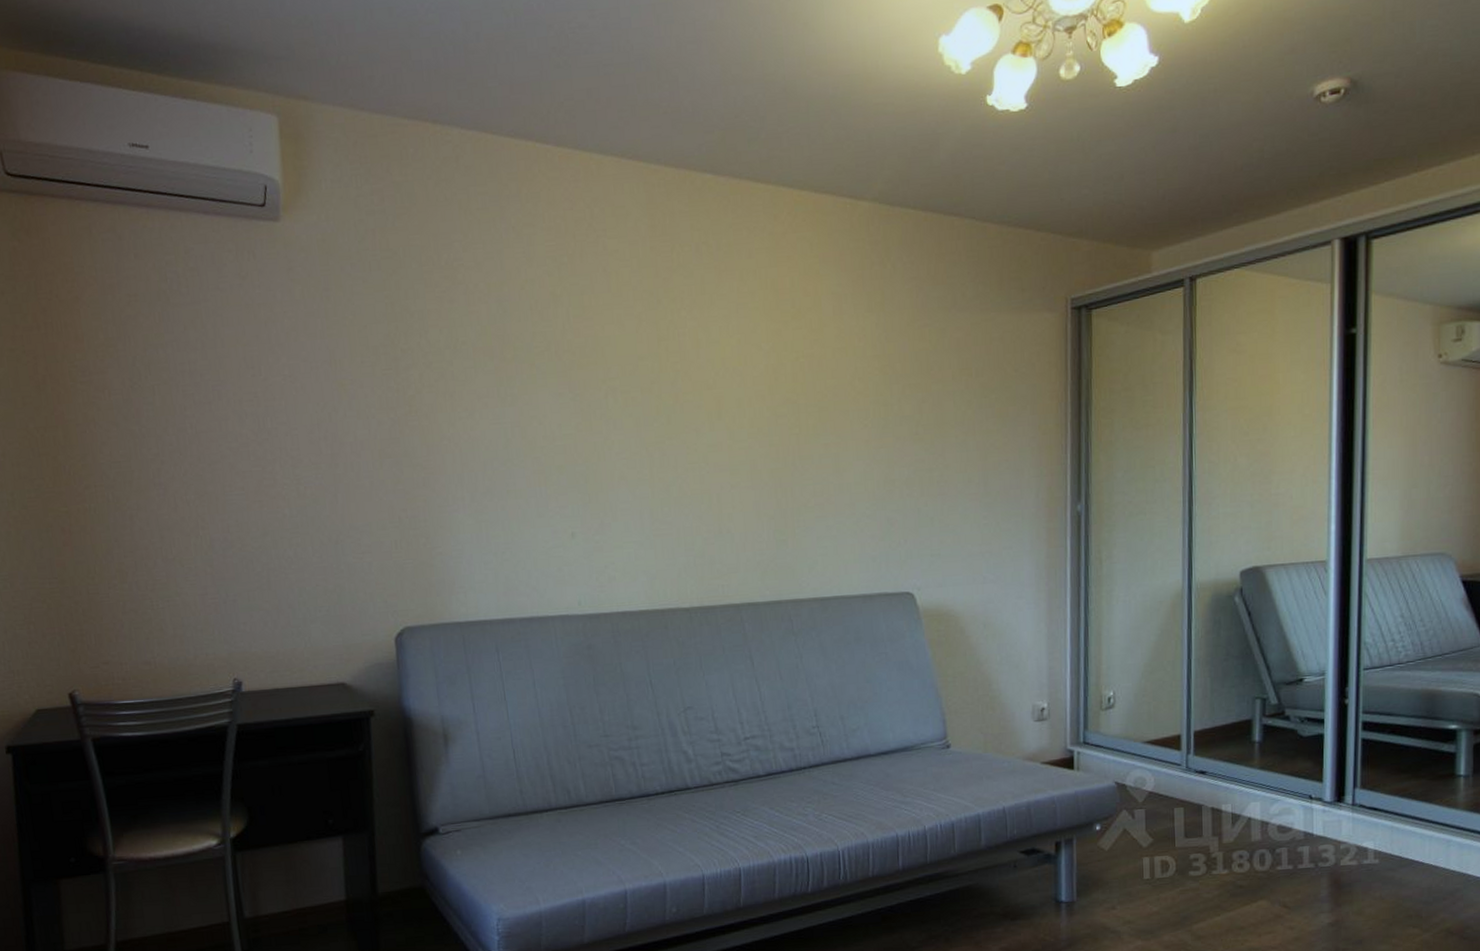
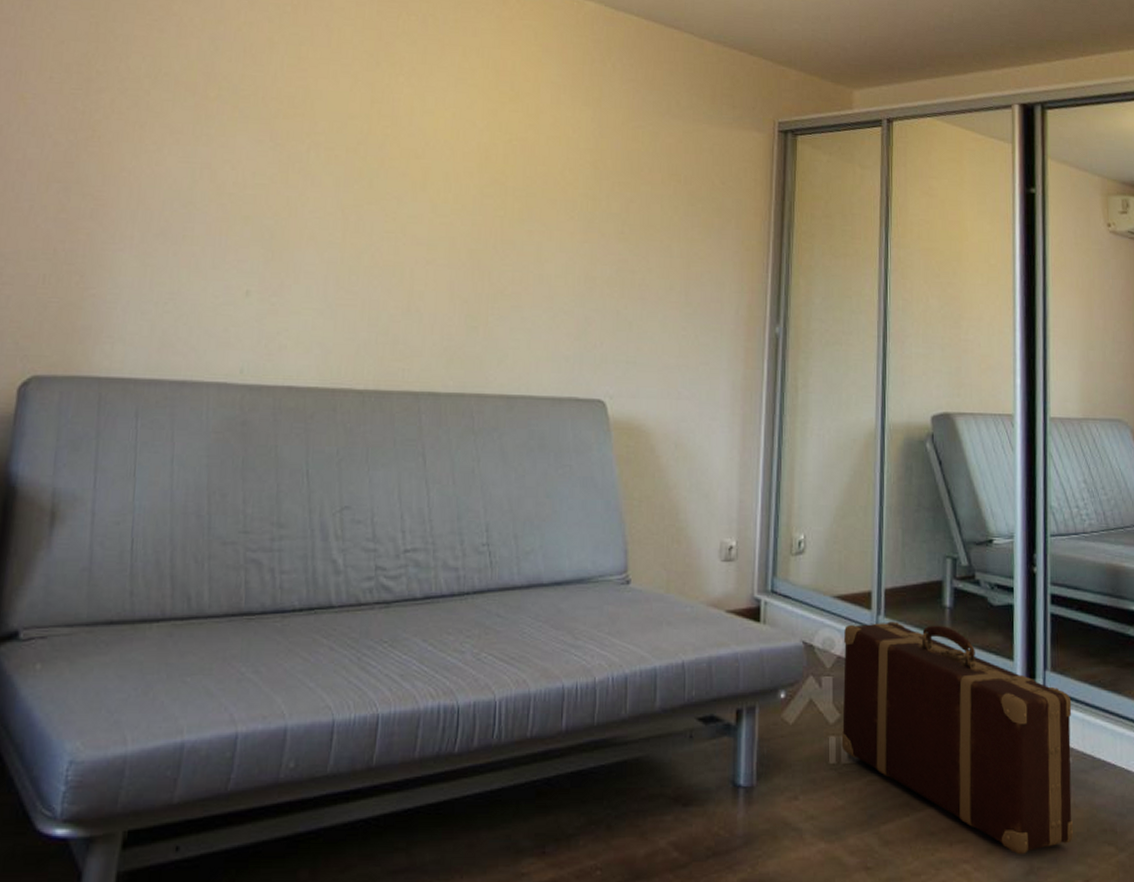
suitcase: none [1154,757,1381,941] -> present [841,621,1073,855]

